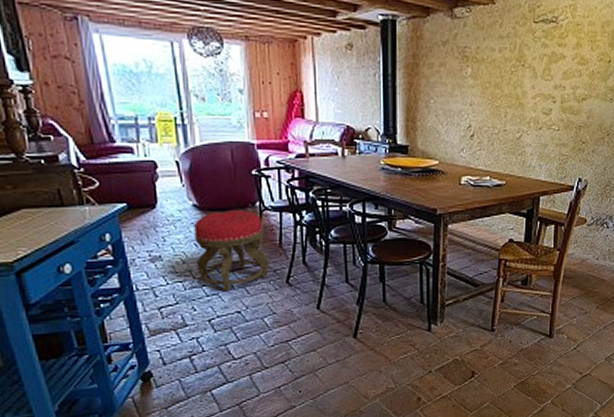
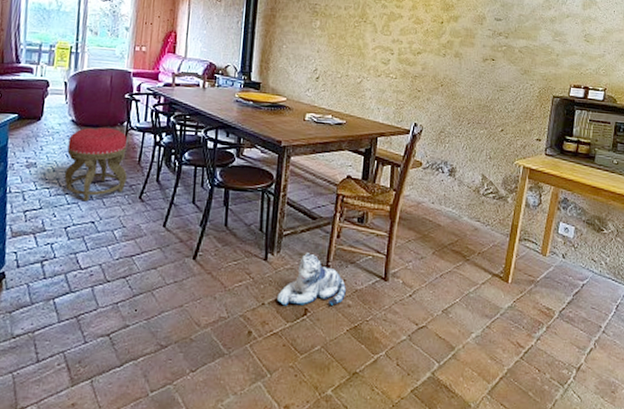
plush toy: none [444,319,512,371] -> present [277,253,346,306]

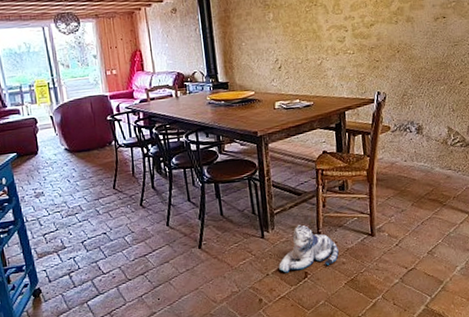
stool: present [64,127,128,202] -> none [66,149,126,218]

